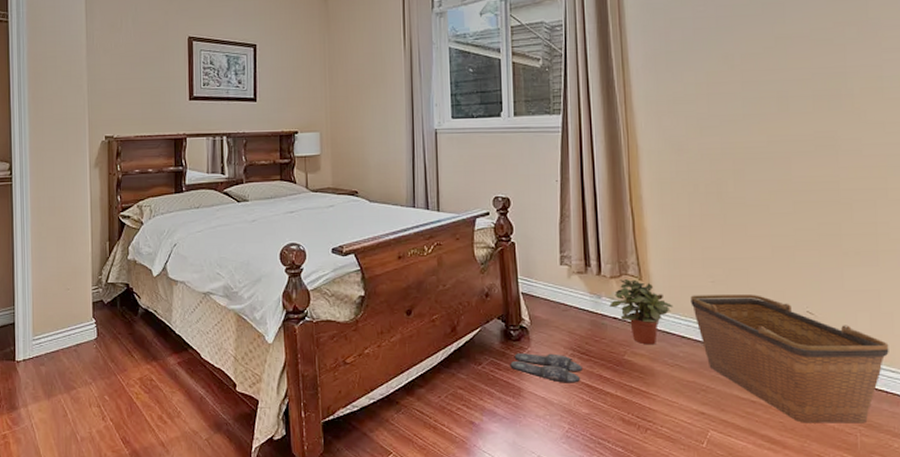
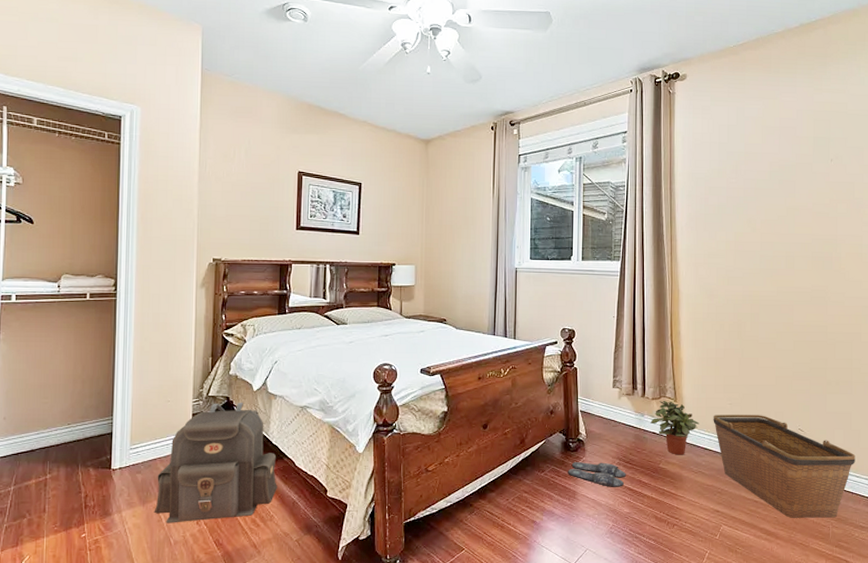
backpack: none [59,289,183,419] -> present [154,402,277,523]

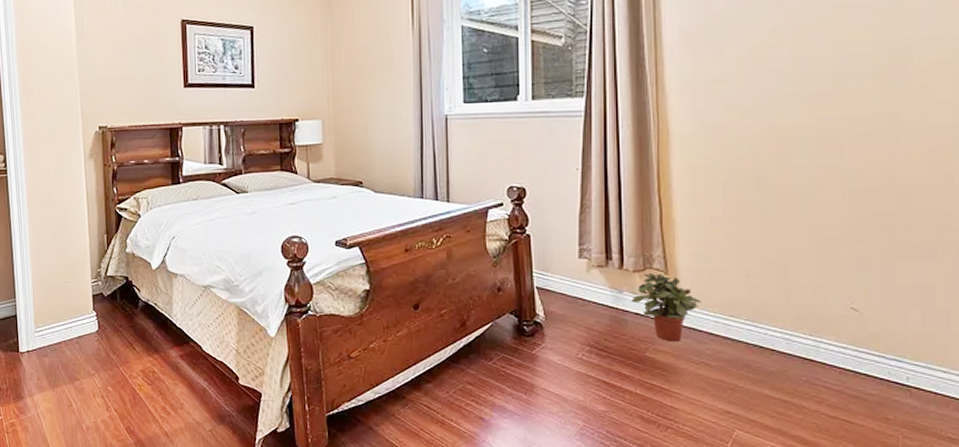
backpack: present [154,402,277,523] -> none [63,282,186,409]
slippers: present [568,462,626,487] -> none [522,349,600,380]
bicycle basket: present [713,415,856,518] -> none [721,290,942,426]

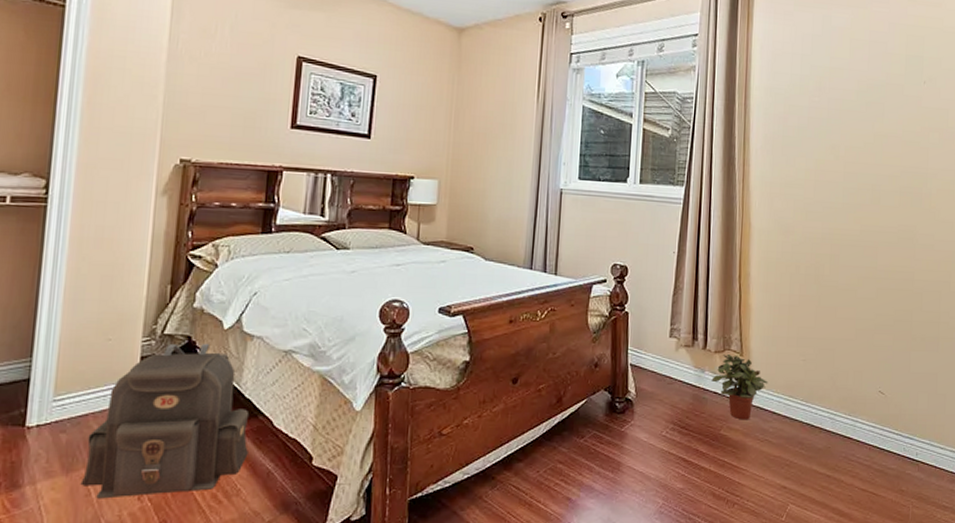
backpack: none [63,282,186,409] -> present [80,343,248,499]

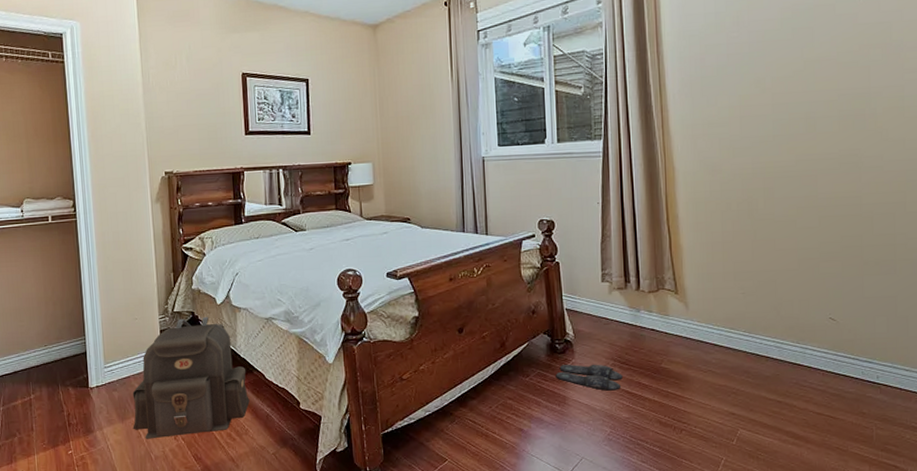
slippers: none [612,426,681,458] -> present [556,364,623,391]
potted plant: present [711,354,768,420] -> none [648,293,707,353]

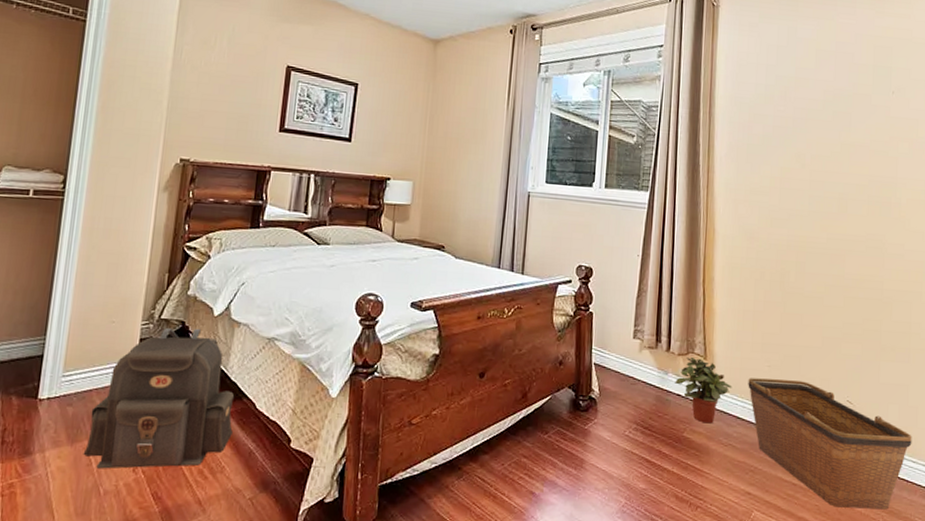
slippers: present [556,364,623,391] -> none [575,424,644,458]
potted plant: none [648,293,707,353] -> present [675,357,732,424]
bicycle basket: none [723,304,904,419] -> present [748,378,912,510]

